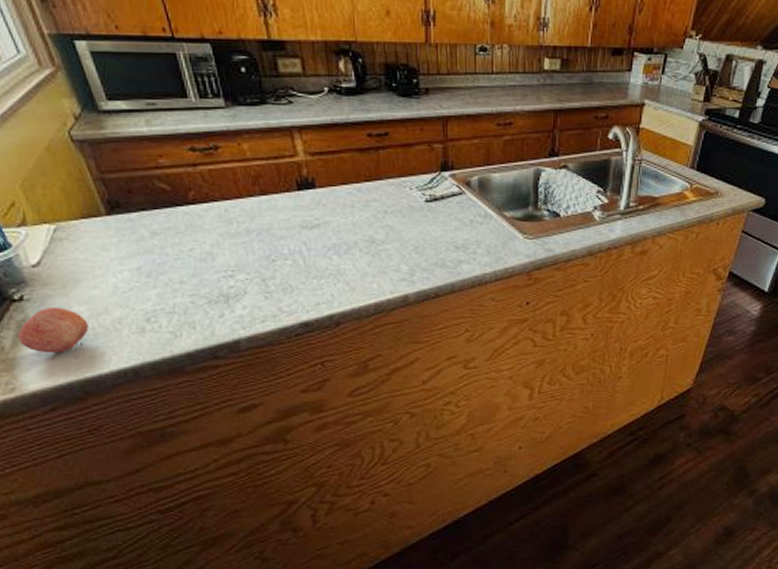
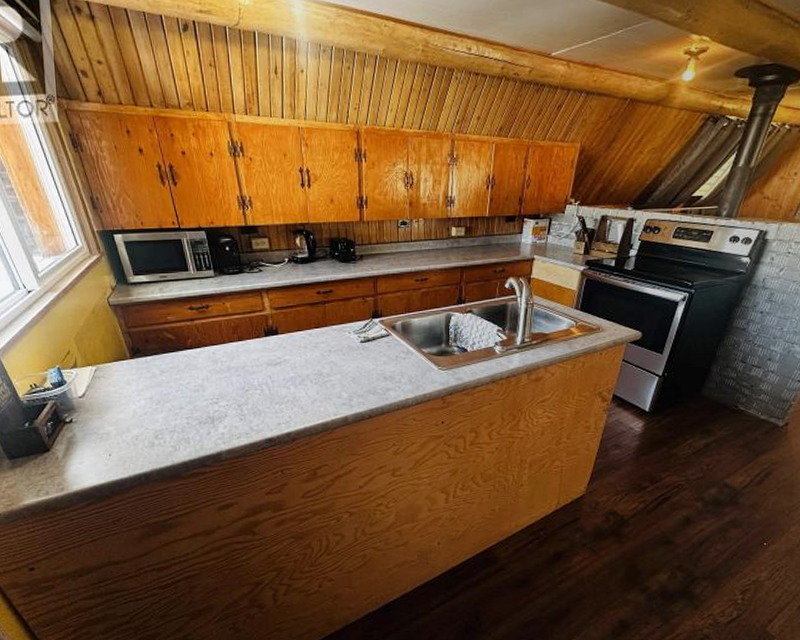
fruit: present [18,306,89,354] -> none [68,427,115,462]

